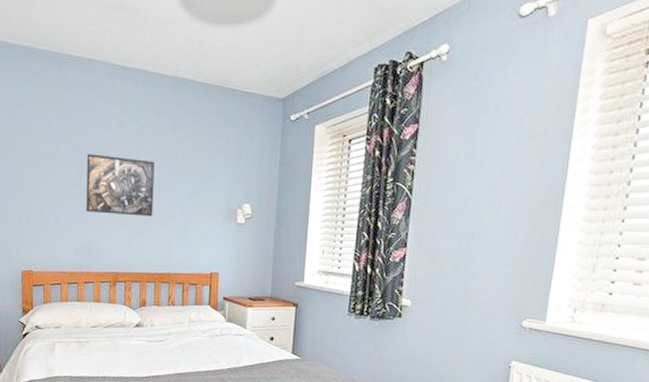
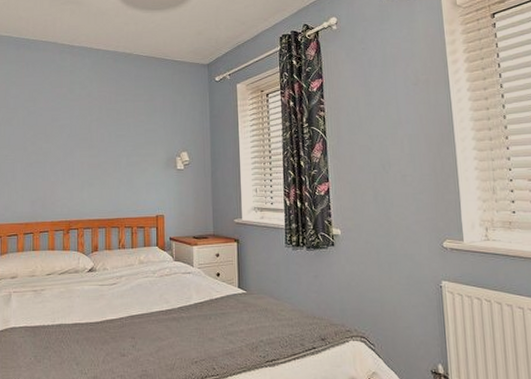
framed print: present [86,154,154,217] -> none [41,117,101,169]

